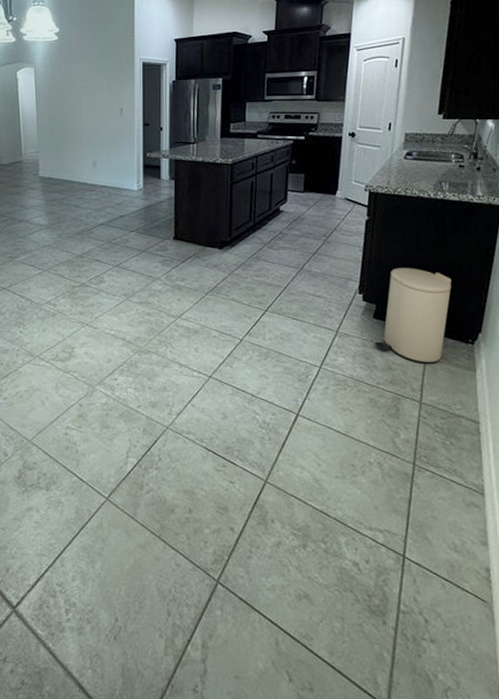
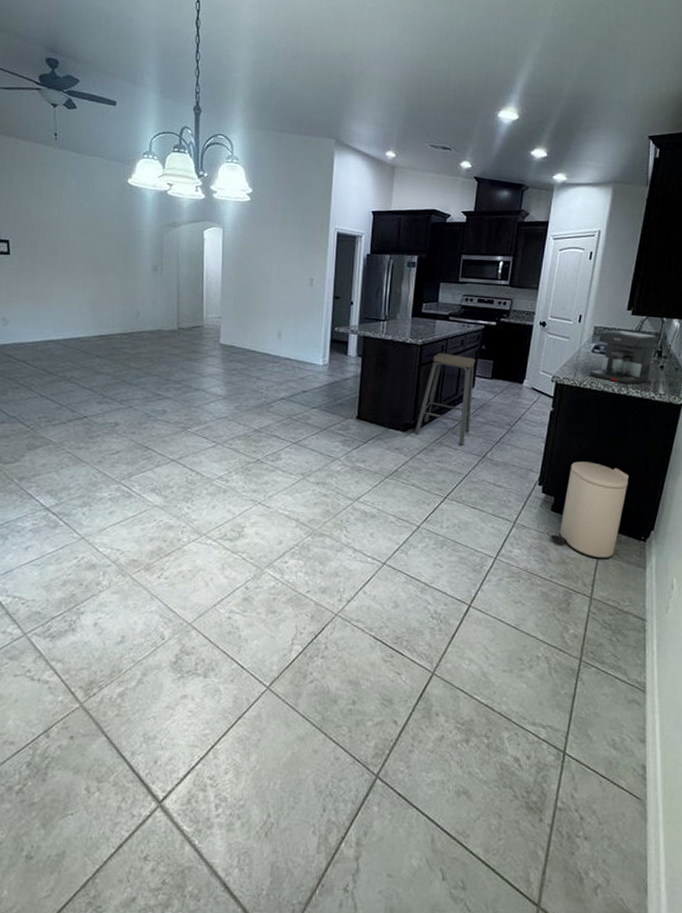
bar stool: none [231,170,287,260] -> present [414,353,476,447]
coffee maker: none [404,135,471,189] -> present [590,330,657,385]

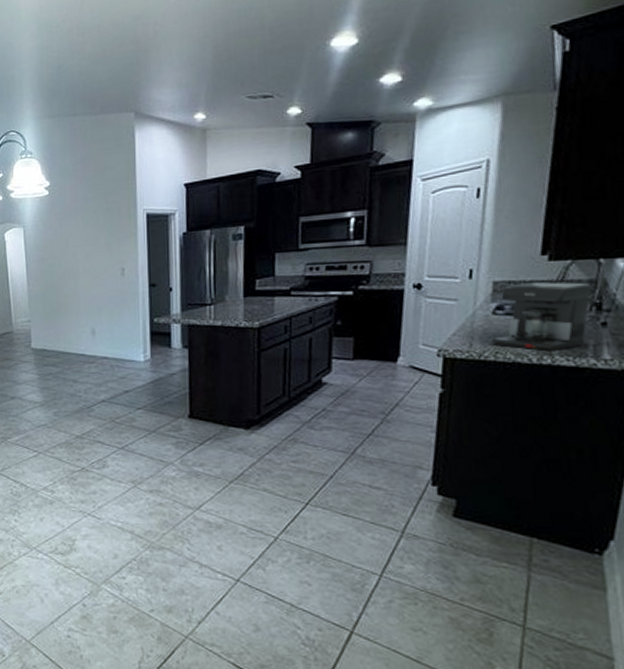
bar stool: present [414,353,476,447] -> none [260,334,331,443]
pedal bin: present [551,461,628,559] -> none [456,453,567,578]

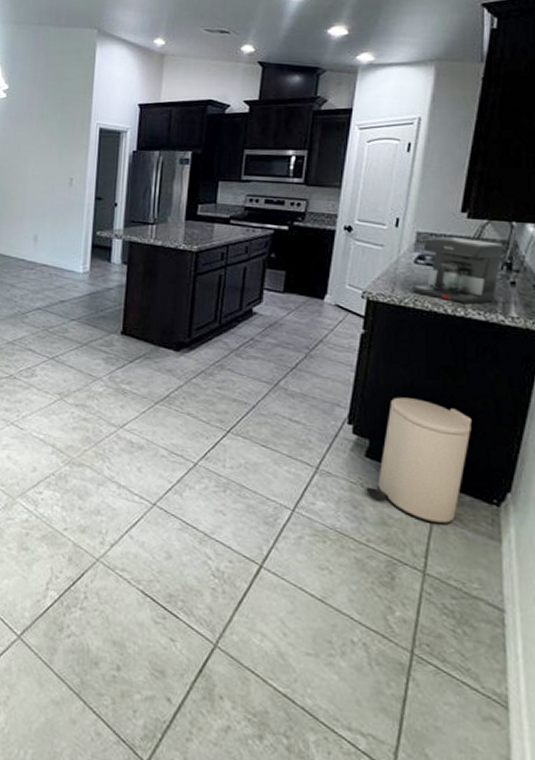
pedal bin: none [456,453,567,578] -> present [366,397,472,525]

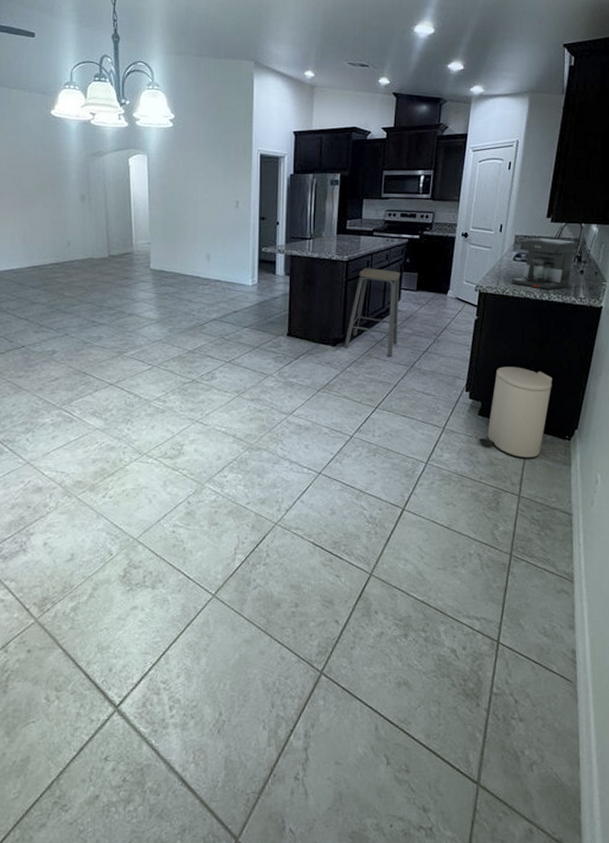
bar stool: none [190,261,264,372] -> present [344,268,401,358]

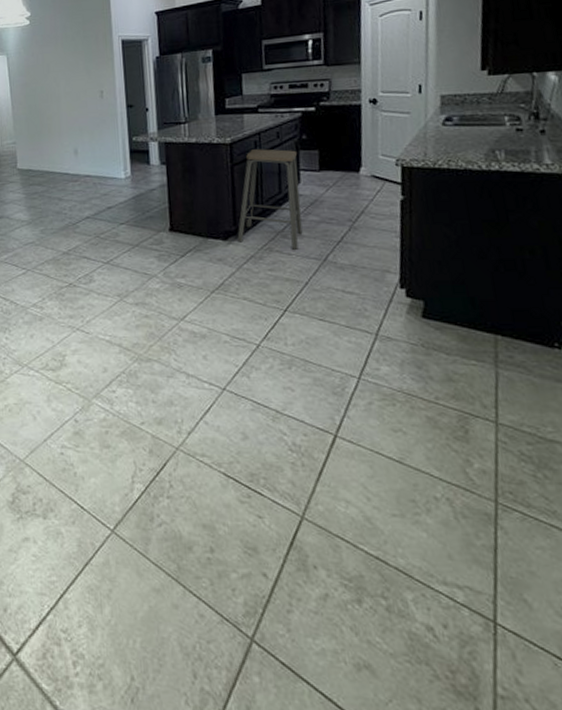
pedal bin: present [479,367,552,459] -> none [427,255,523,374]
coffee maker: present [513,238,576,291] -> none [445,94,529,159]

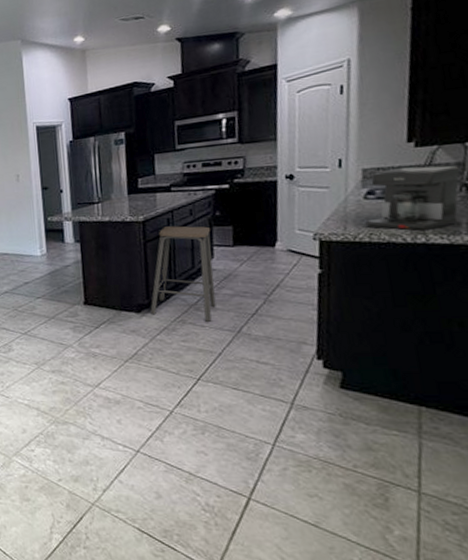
coffee maker: none [445,94,529,159] -> present [366,165,460,232]

